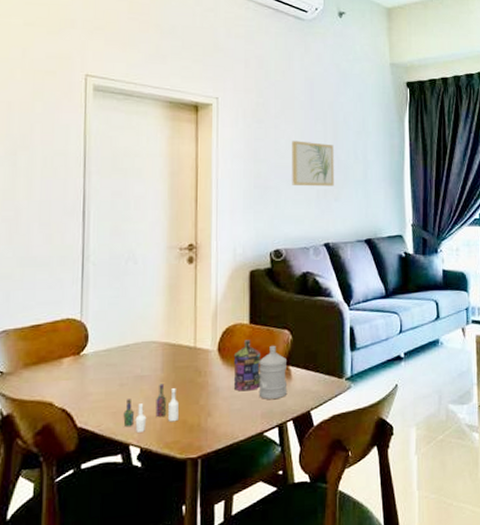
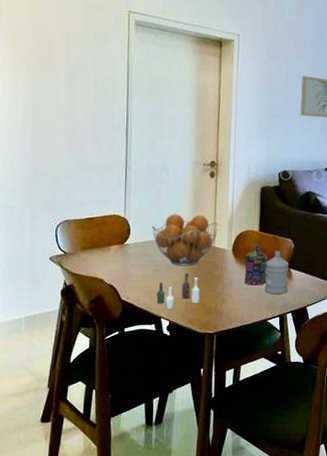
fruit basket: none [115,309,200,376] -> present [151,214,218,266]

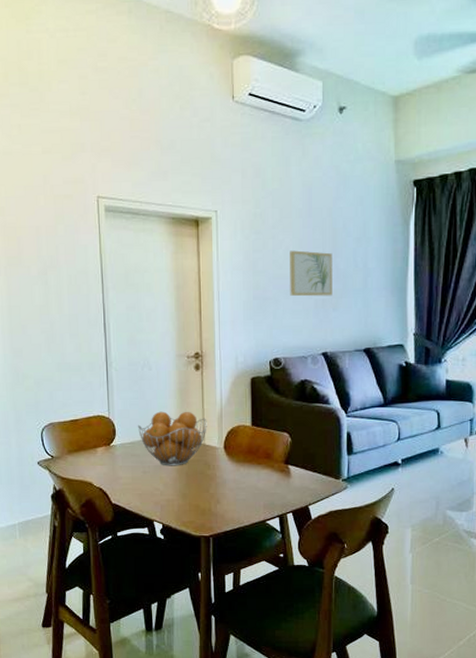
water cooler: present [156,244,289,309] -> none [147,440,287,511]

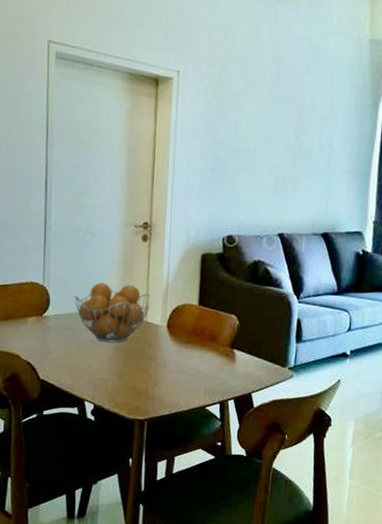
wall art: present [290,250,332,297] -> none [250,122,298,175]

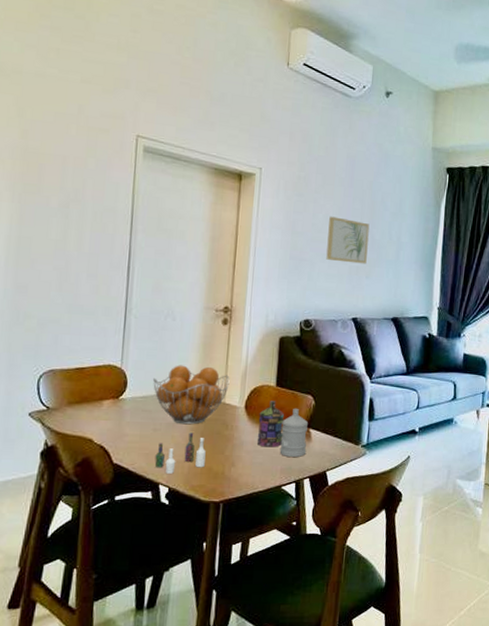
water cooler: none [79,320,233,391] -> present [154,401,308,474]
wall art: none [250,122,298,175] -> present [326,216,370,264]

